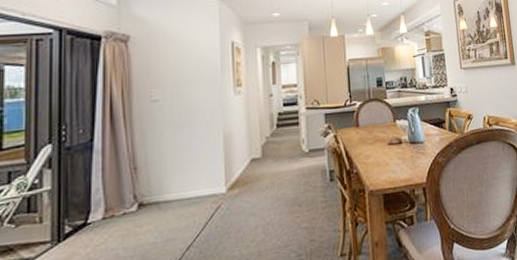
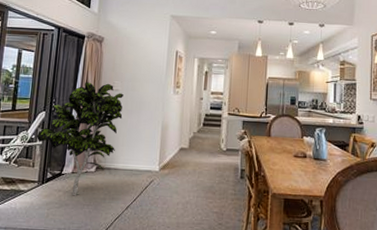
indoor plant: none [41,93,168,250] -> present [36,82,123,196]

